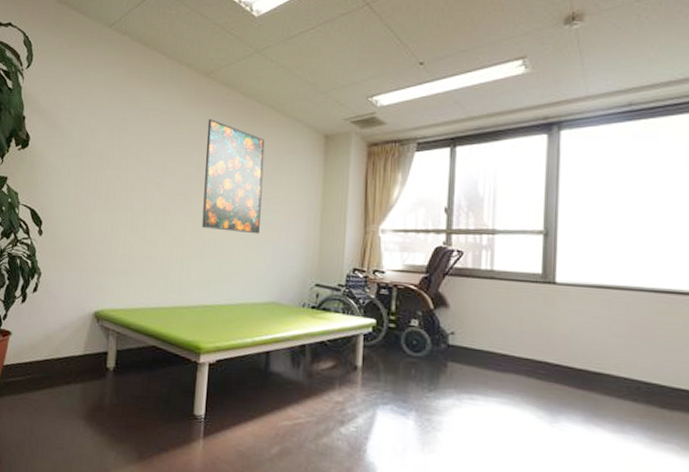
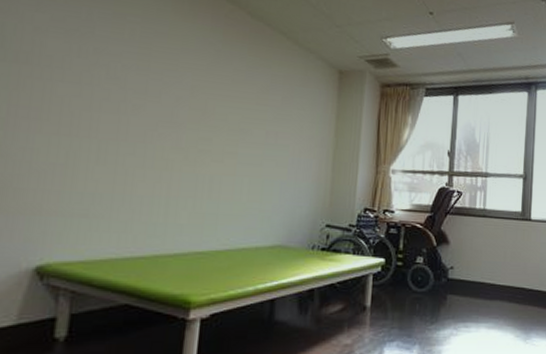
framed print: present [202,119,265,234] -> none [195,36,275,171]

